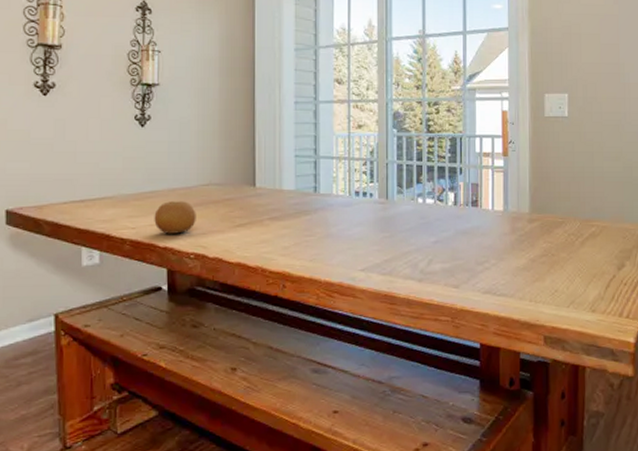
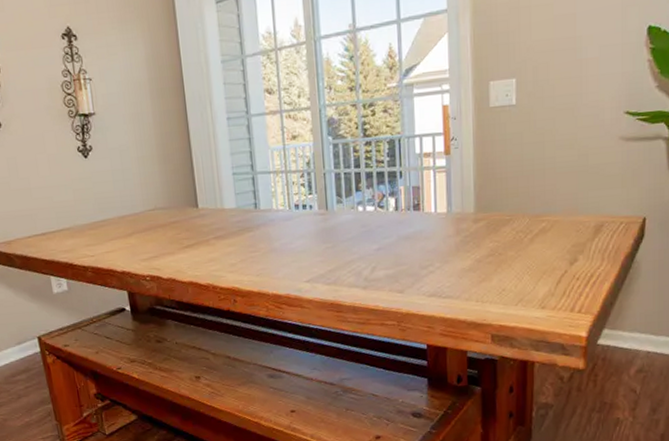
fruit: present [154,201,196,234] -> none [109,227,148,259]

